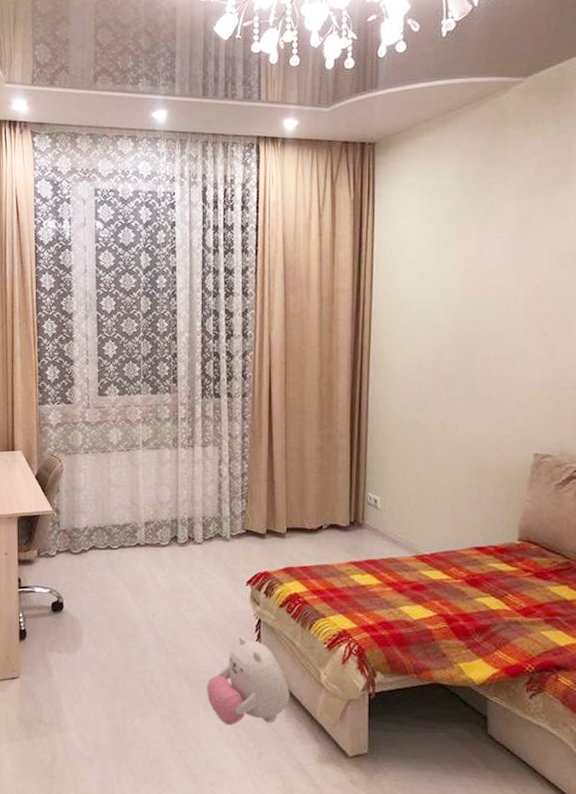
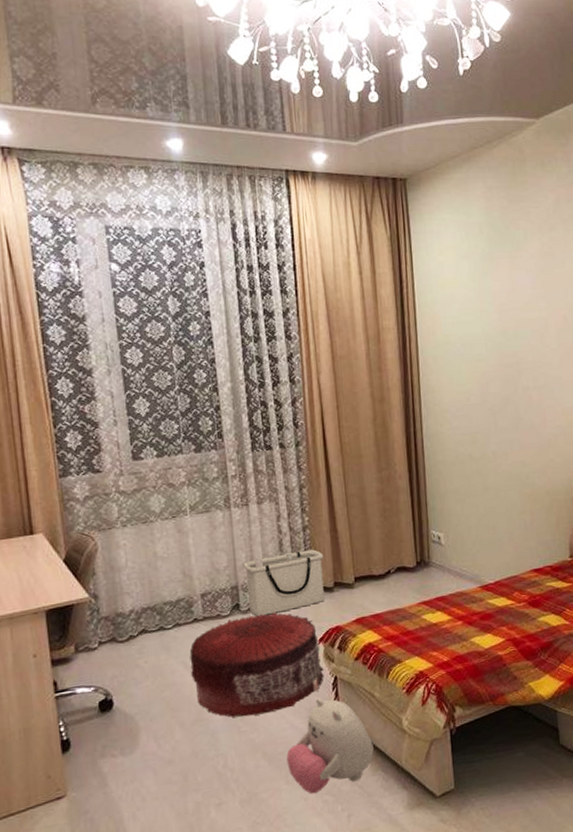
pouf: none [130,548,249,642] -> present [189,611,324,717]
storage bin: none [184,495,259,551] -> present [243,549,325,616]

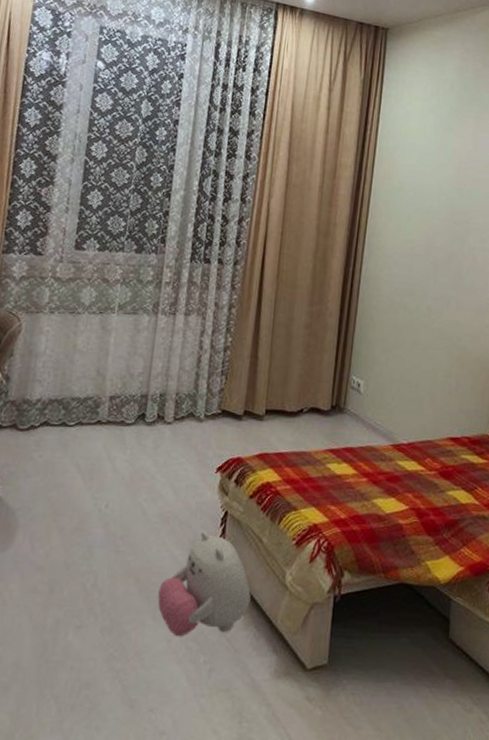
pouf: present [189,611,324,717] -> none [82,428,217,537]
storage bin: present [243,549,325,616] -> none [154,371,239,432]

